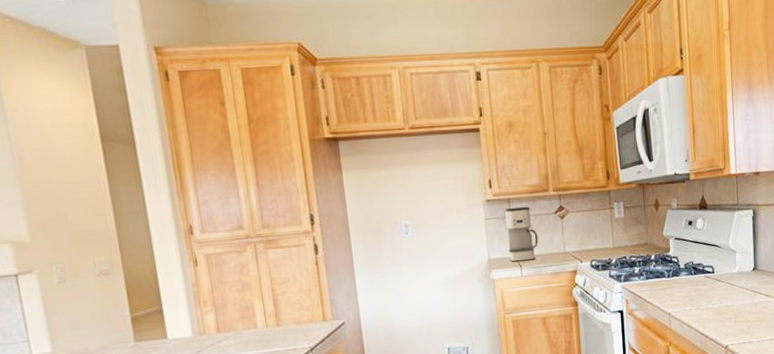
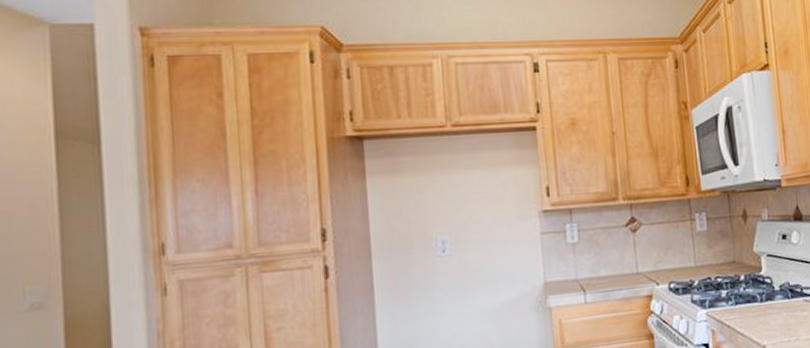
coffee maker: present [505,206,538,262] -> none [565,217,606,286]

